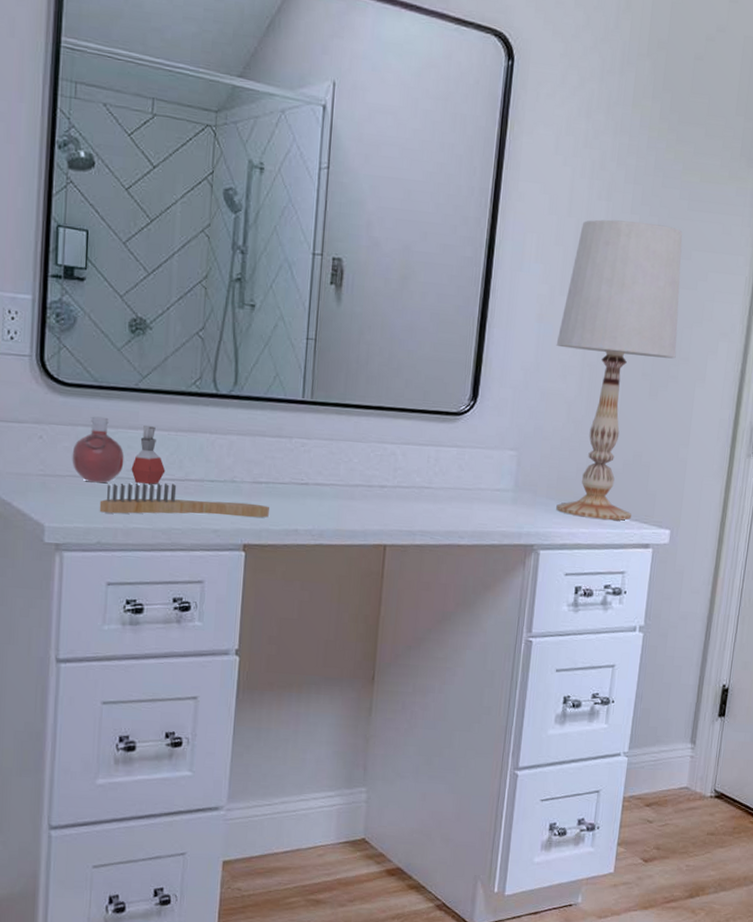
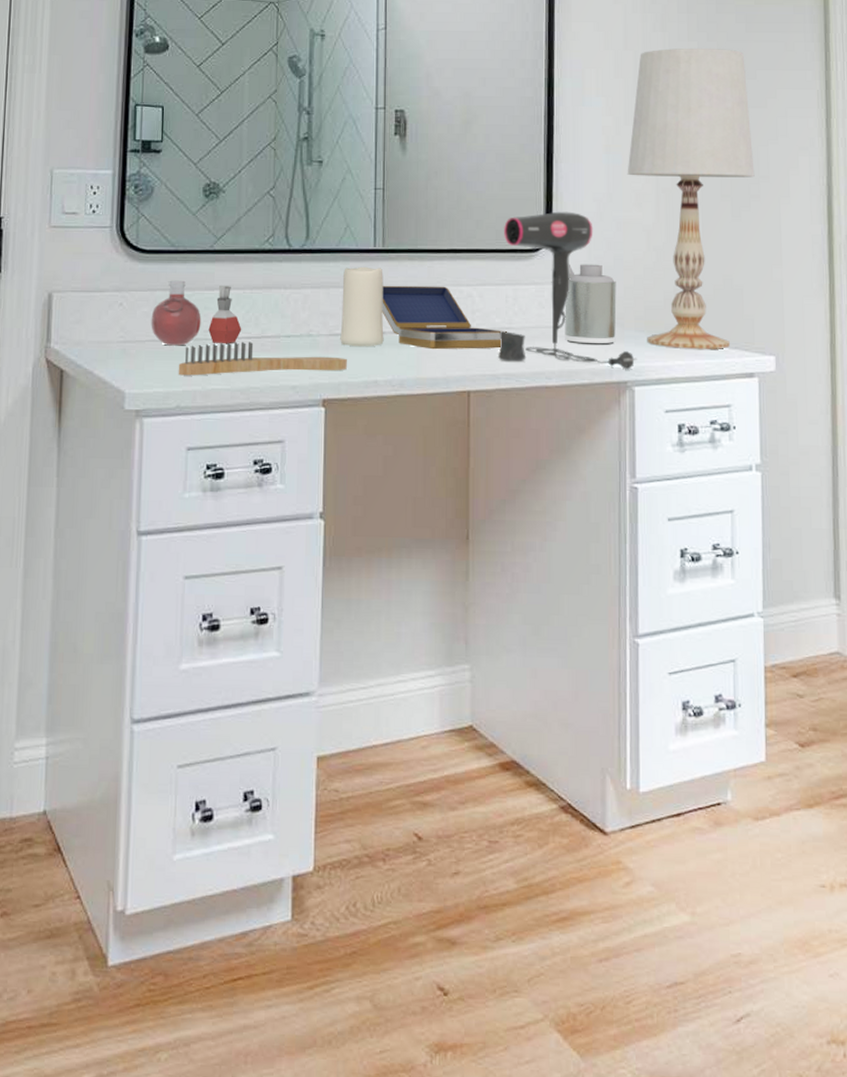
candle: none [263,416,310,497] -> present [340,266,384,347]
jewelry box: none [306,437,426,507] -> present [382,285,507,350]
hair dryer: none [415,376,545,534] -> present [498,211,637,370]
soap dispenser: none [480,429,534,510] -> present [565,264,617,346]

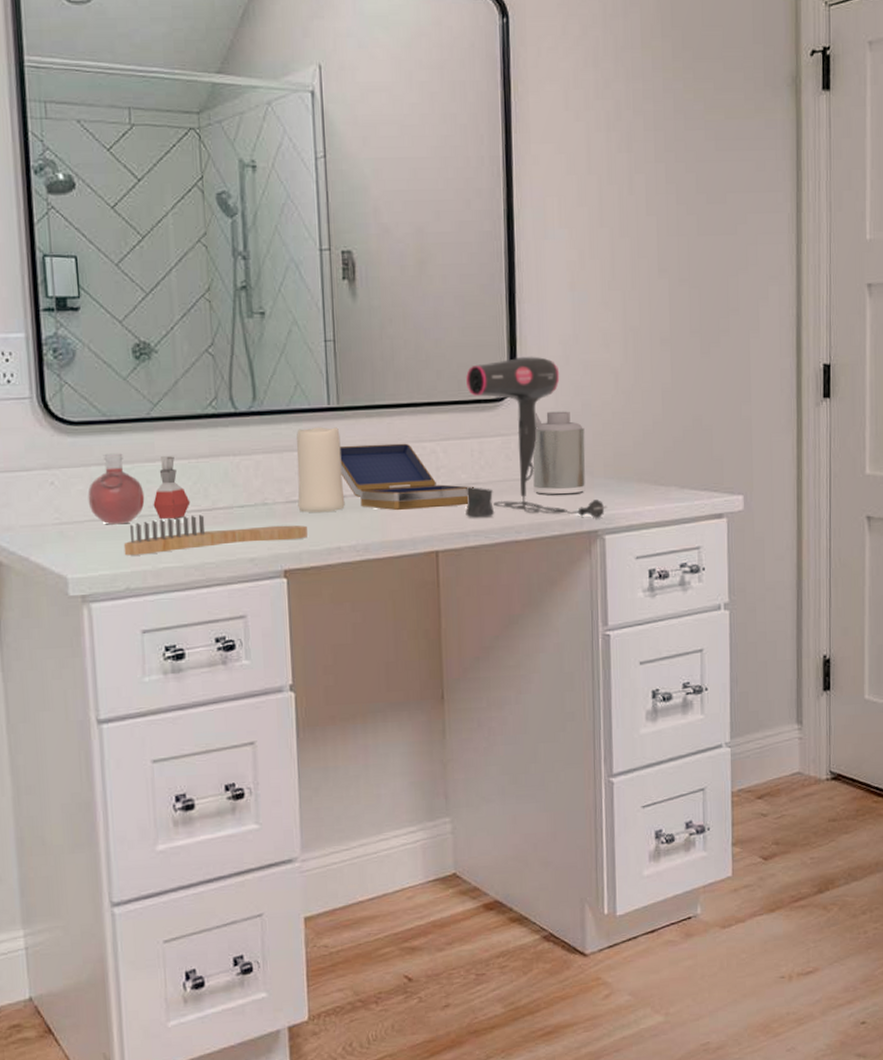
table lamp: present [627,48,755,349] -> none [593,170,724,494]

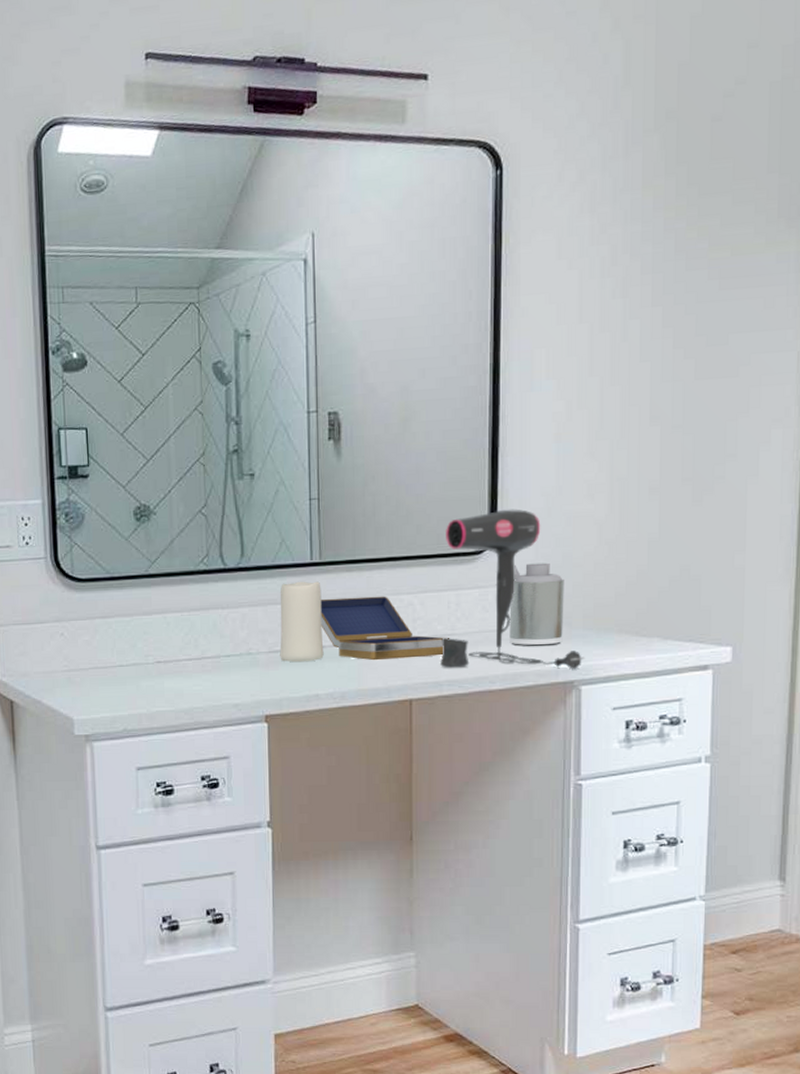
perfume bottle: present [87,453,145,525] -> none [92,607,142,672]
wire brush: present [123,514,307,556] -> none [122,663,288,700]
perfume bottle: present [153,456,191,519] -> none [149,609,182,667]

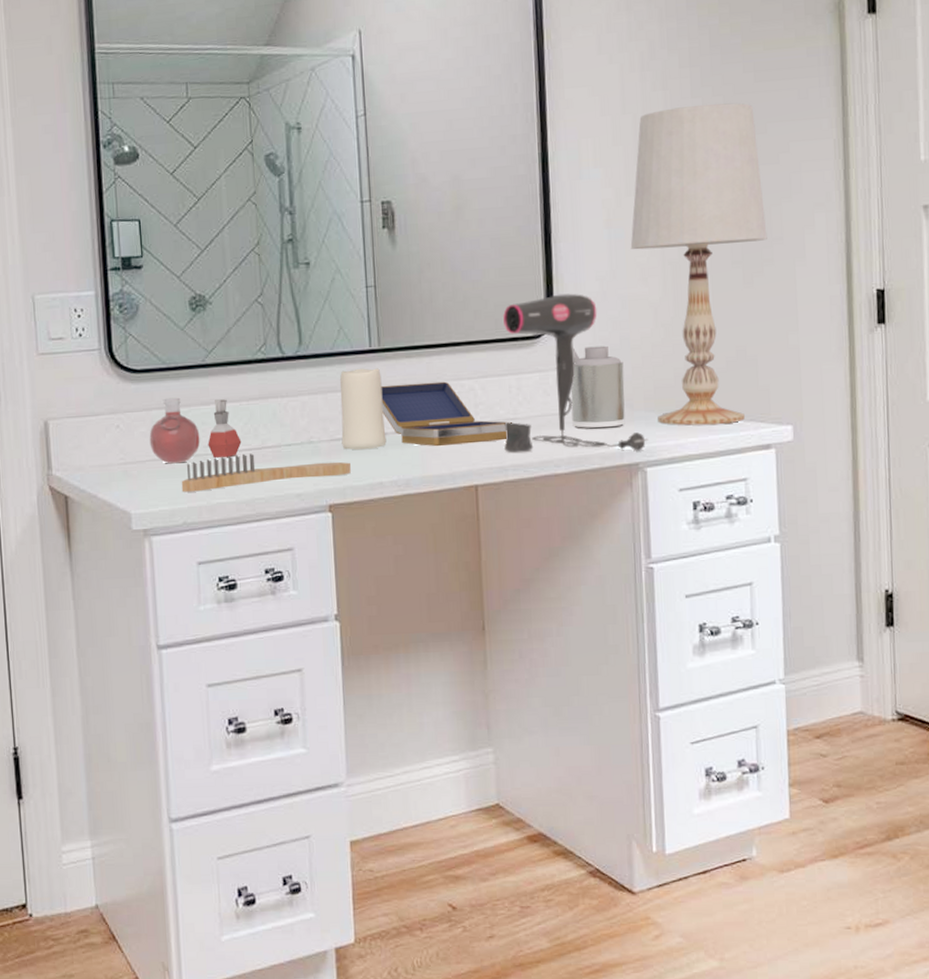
perfume bottle: none [92,607,142,672] -> present [149,397,200,464]
wire brush: none [122,663,288,700] -> present [181,453,351,493]
perfume bottle: none [149,609,182,667] -> present [208,399,242,458]
table lamp: none [579,312,721,645] -> present [630,103,767,426]

